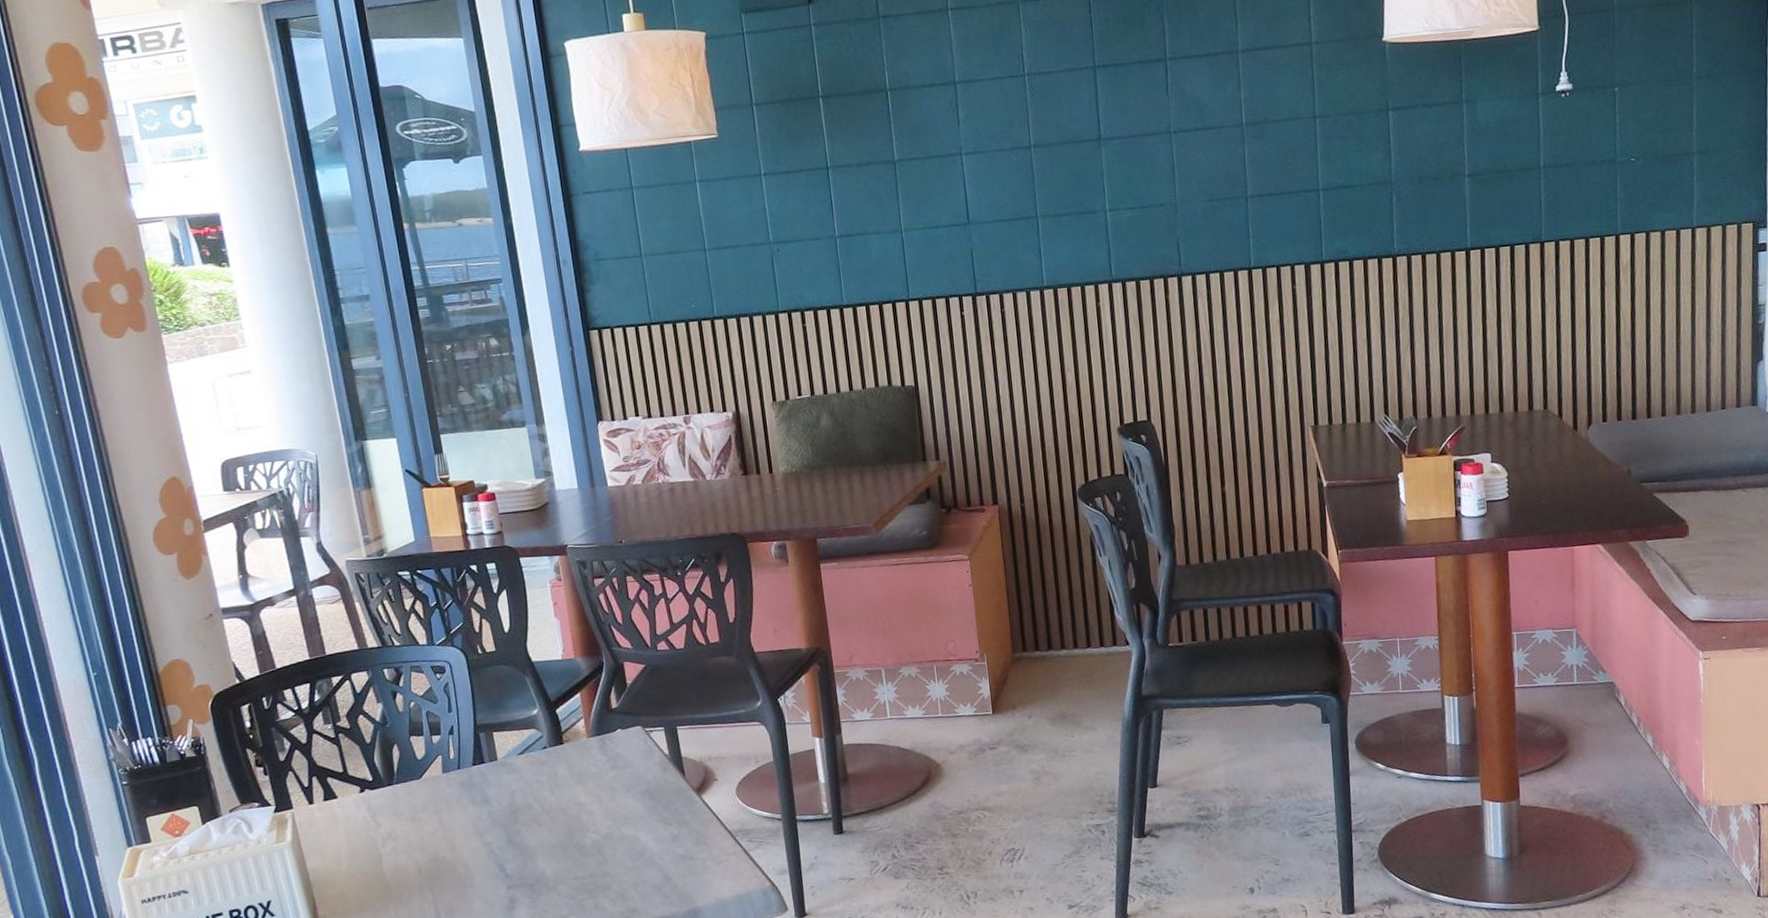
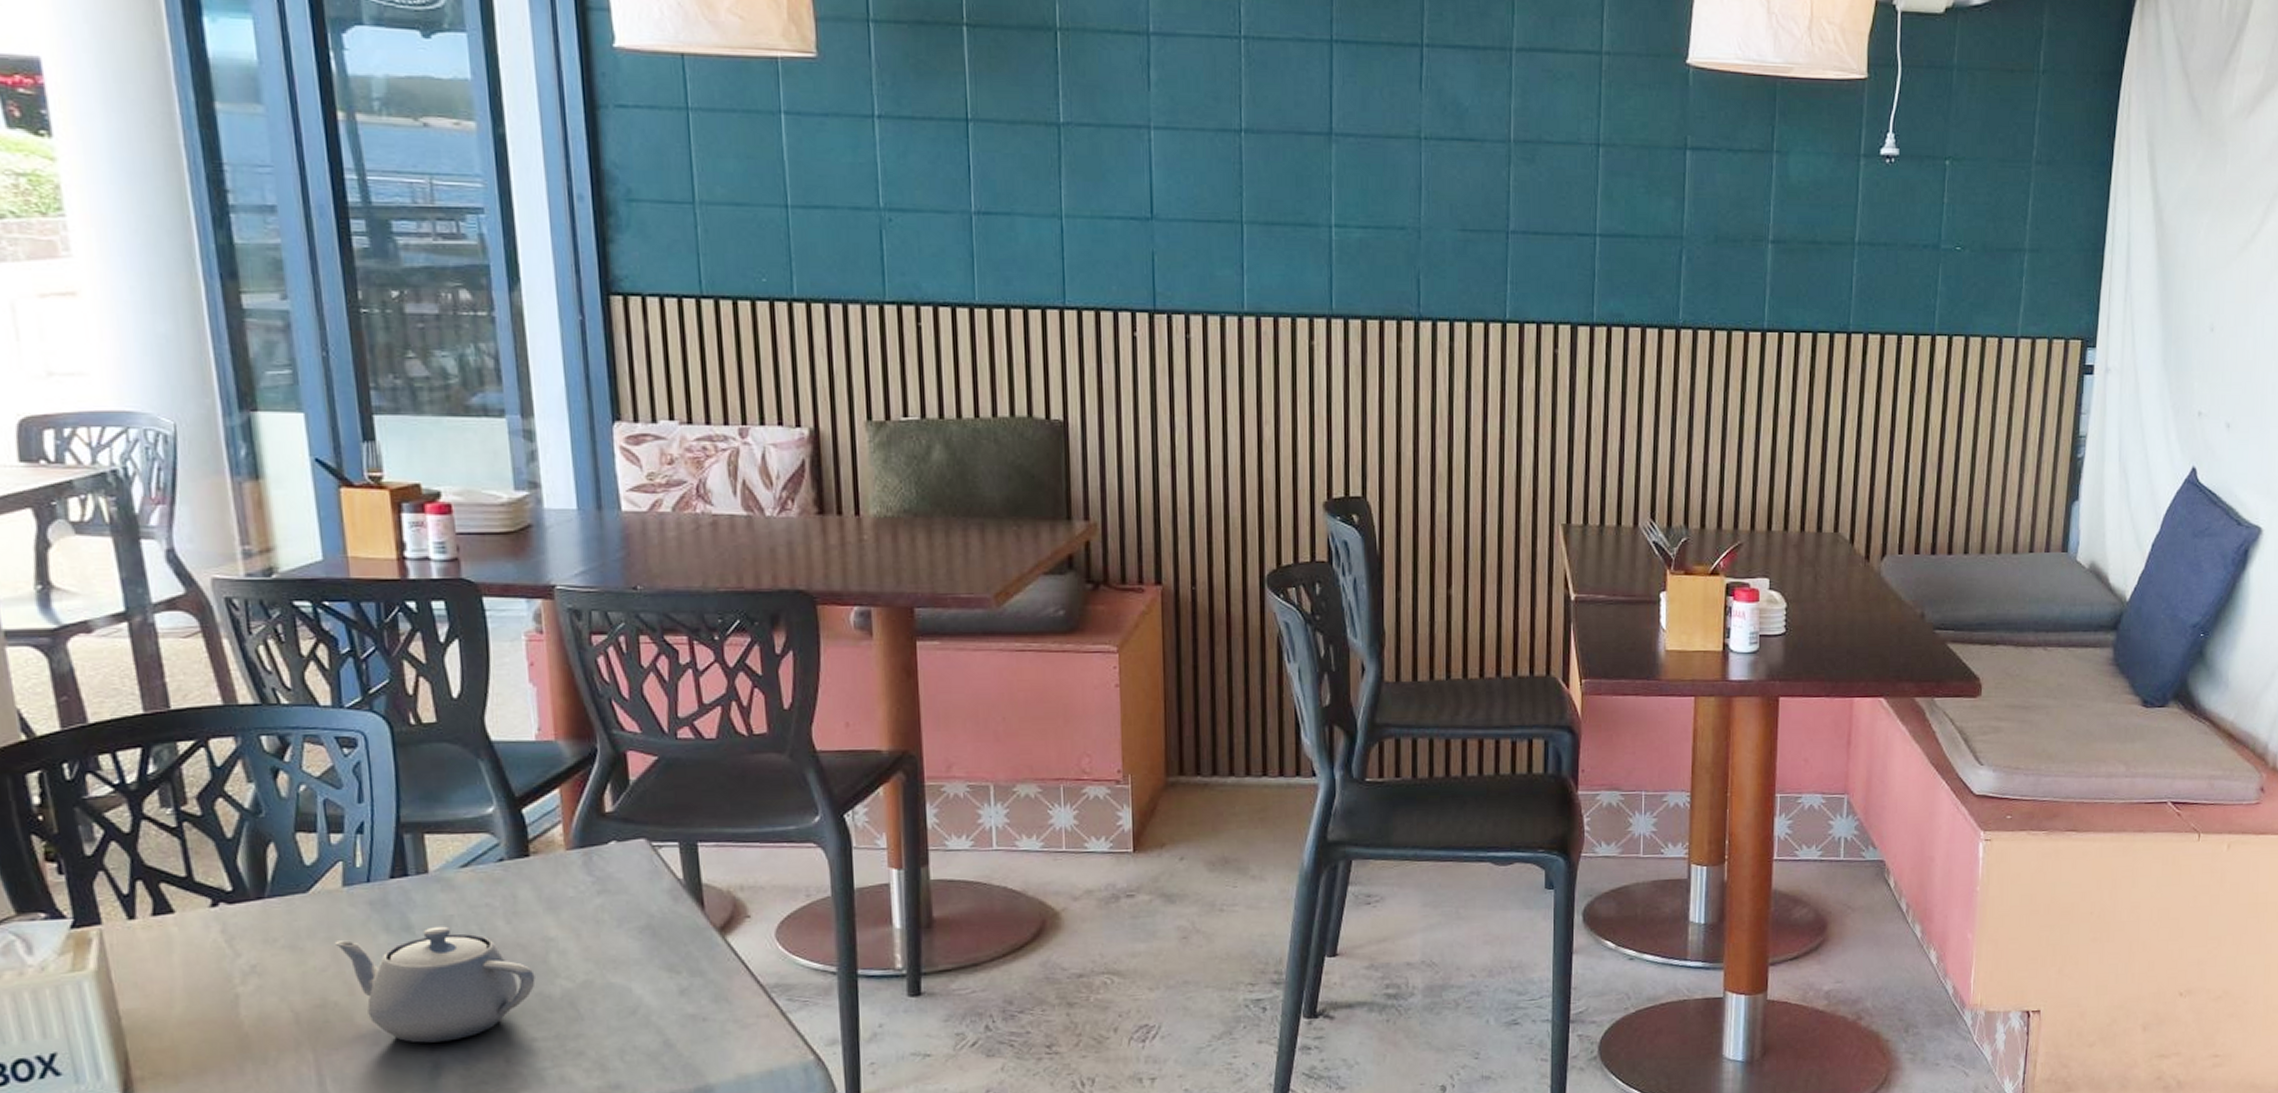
teapot: none [440,798,574,884] -> present [334,926,536,1043]

